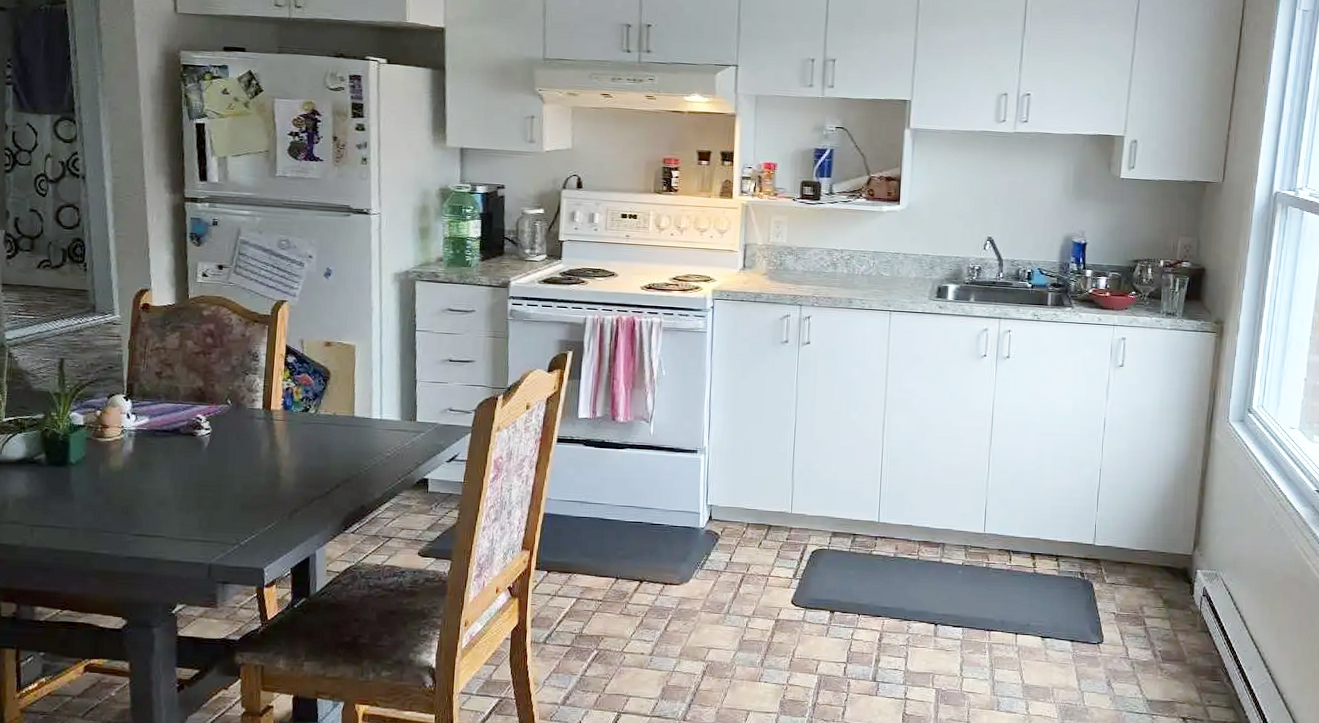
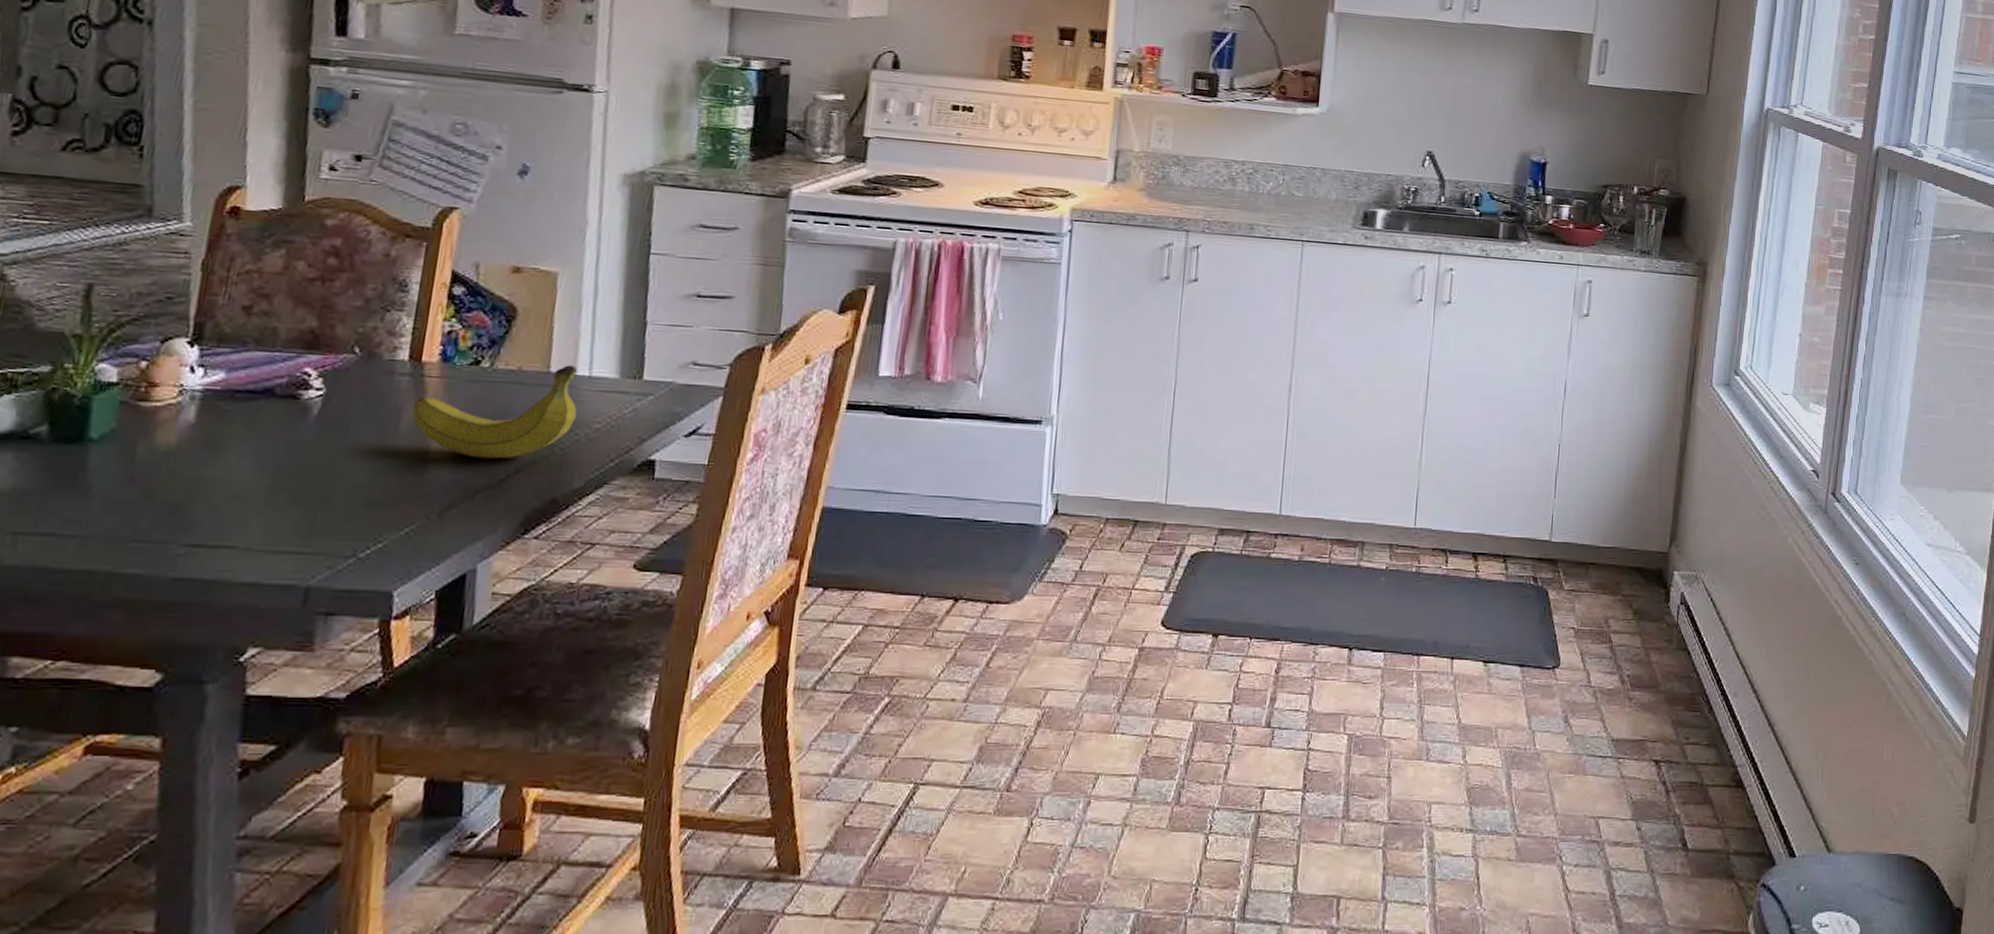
fruit: none [267,411,374,478] -> present [412,365,577,459]

